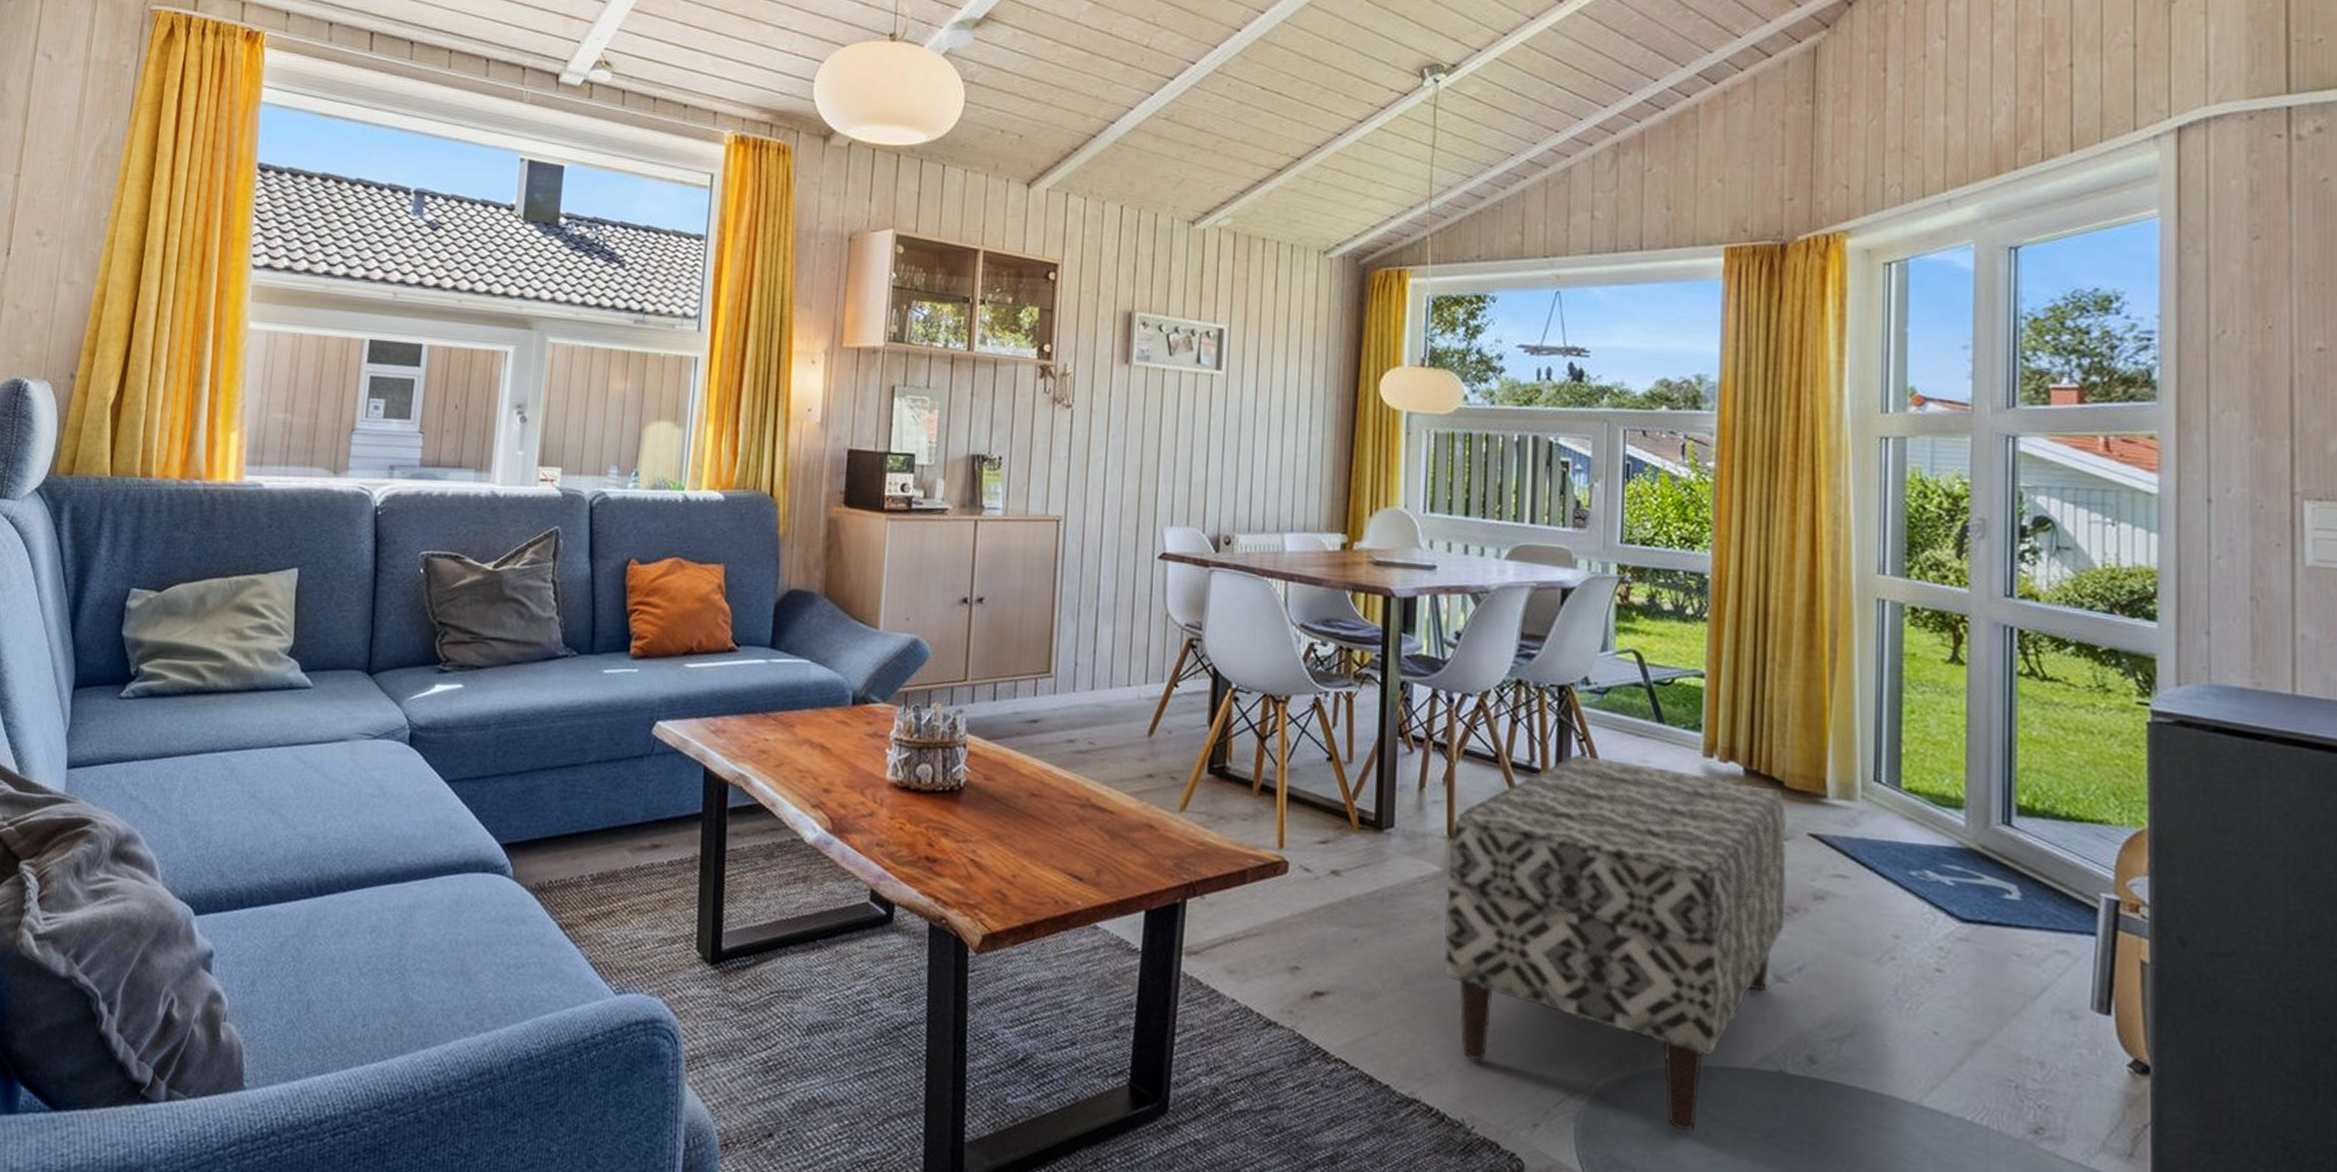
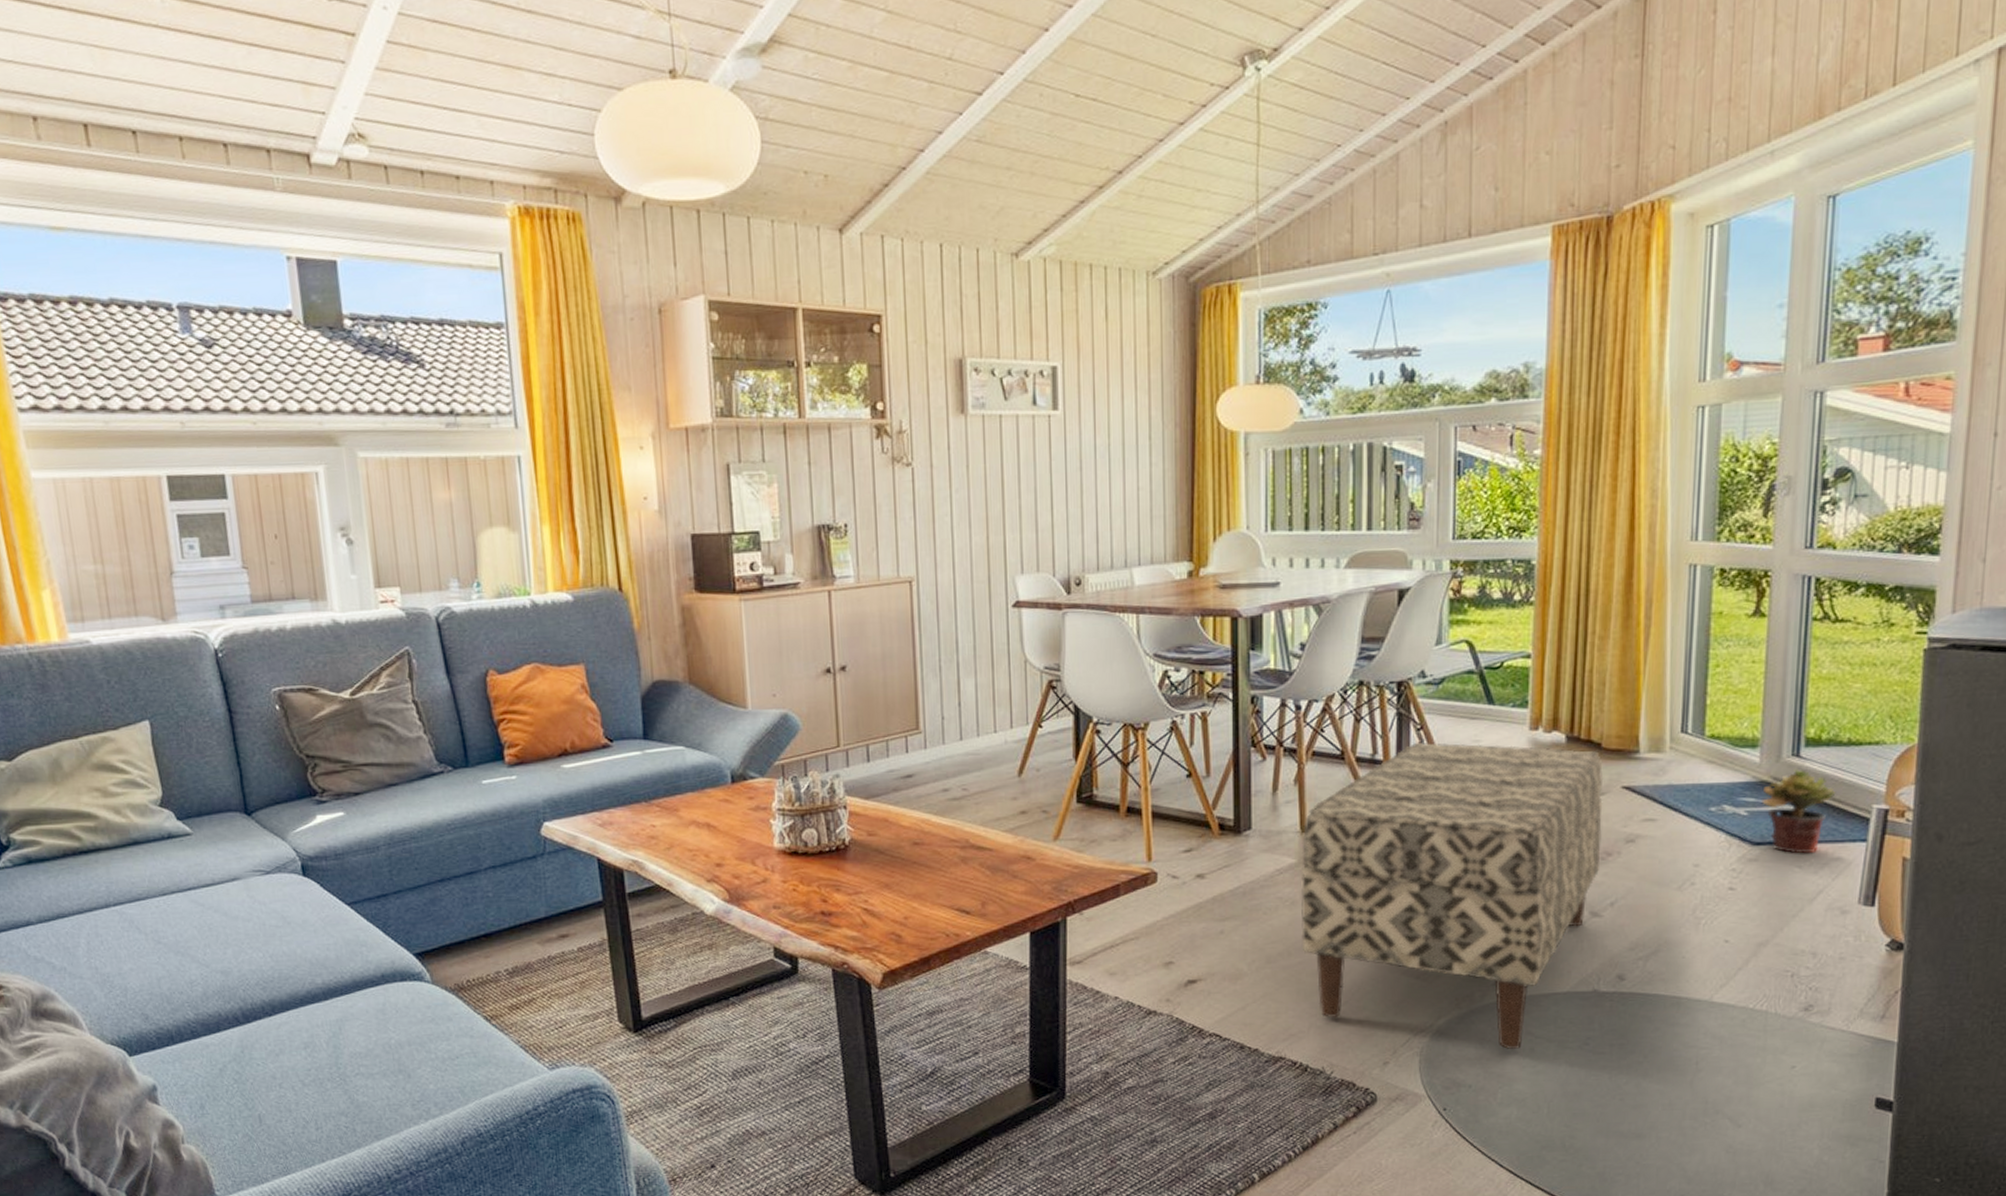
potted plant: none [1970,840,2056,942] -> present [1762,770,1836,854]

